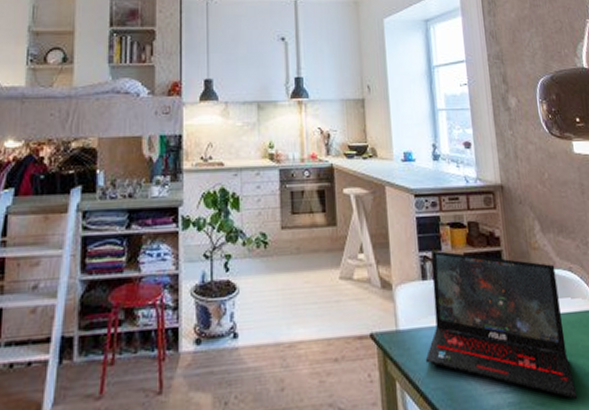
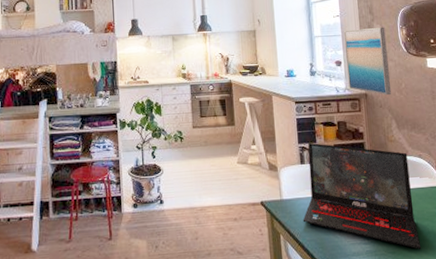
wall art: none [472,100,533,188] -> present [343,27,392,96]

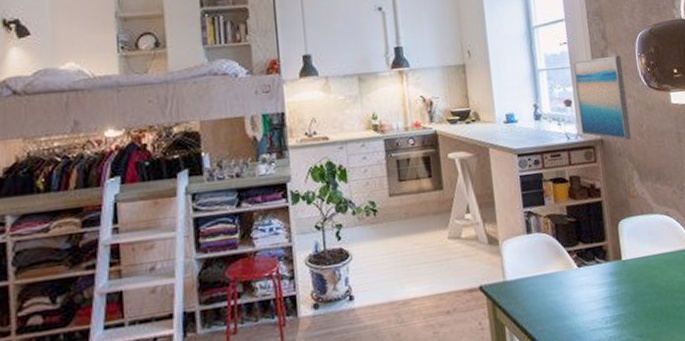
laptop: present [303,142,422,249] -> none [532,205,673,329]

